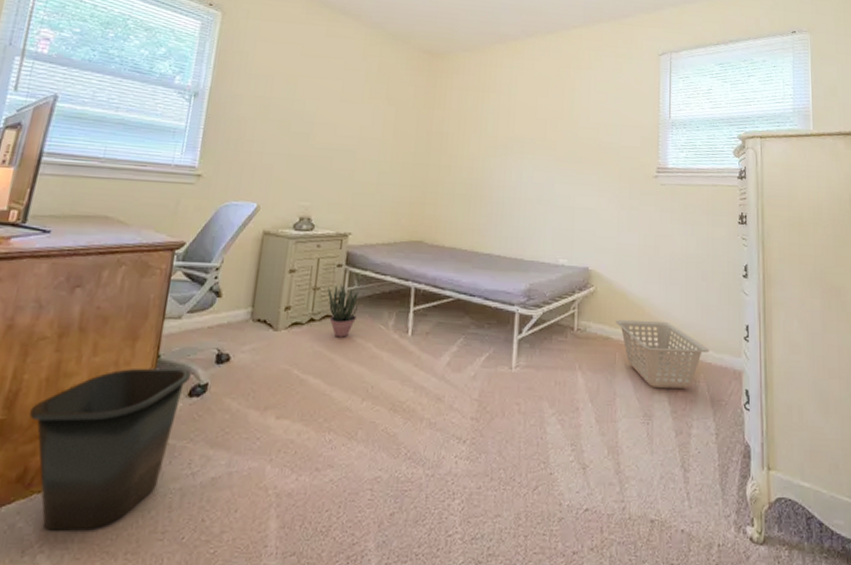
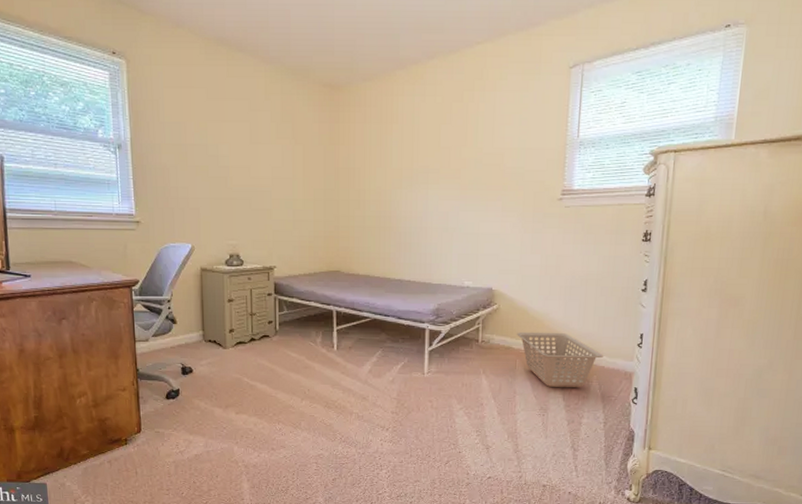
waste bin: present [29,367,191,531] -> none [54,378,165,488]
potted plant: present [327,284,359,338] -> none [262,310,290,353]

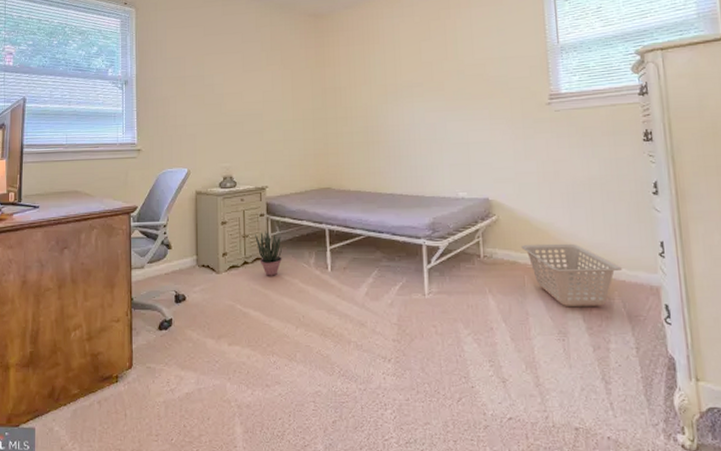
potted plant: none [262,310,290,353] -> present [255,231,283,276]

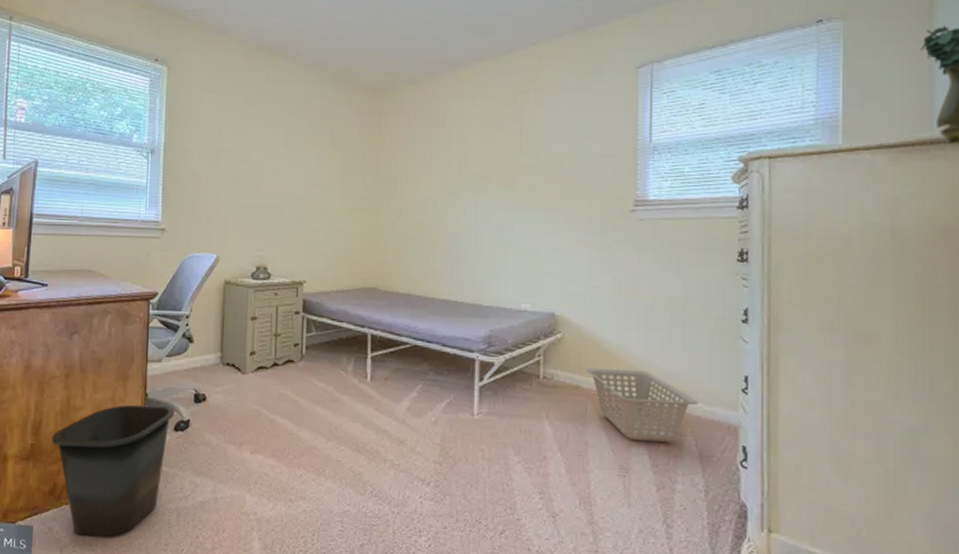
waste bin: none [49,307,158,433] -> present [52,404,174,537]
potted plant: present [255,231,283,276] -> none [288,330,318,382]

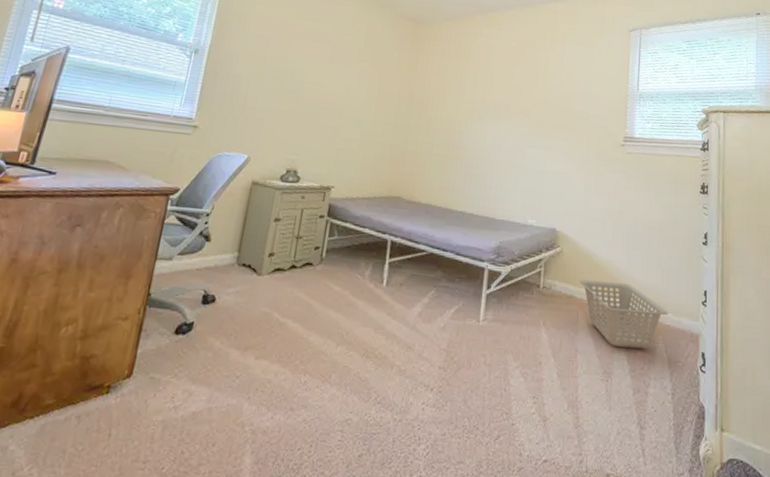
waste bin: present [52,404,174,537] -> none [26,304,179,457]

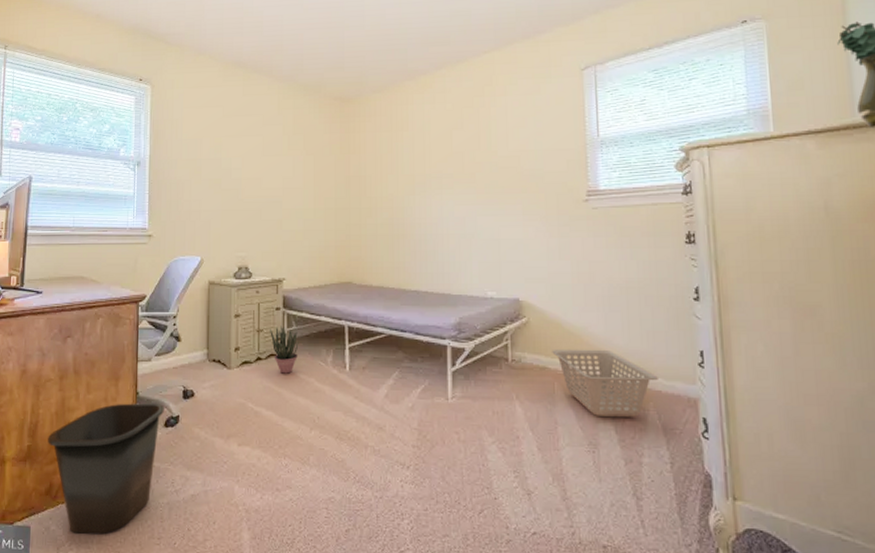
waste bin: none [26,304,179,457] -> present [48,402,164,534]
potted plant: none [309,234,339,285] -> present [270,325,299,374]

